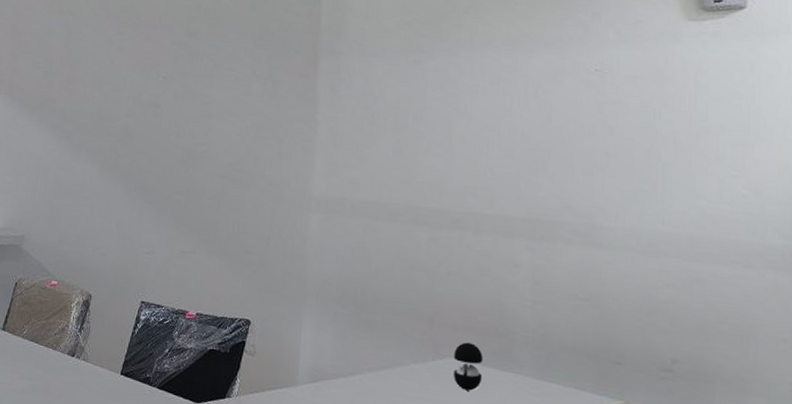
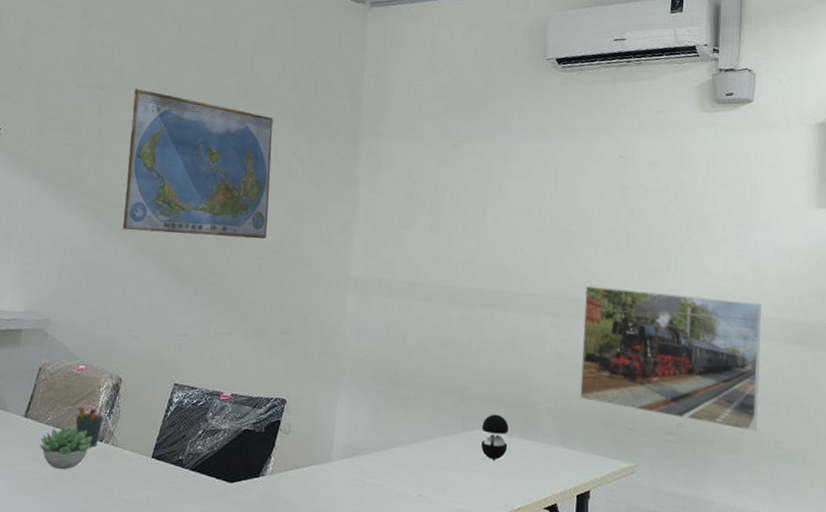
succulent plant: none [15,341,64,383] -> present [39,427,92,470]
pen holder: none [49,318,76,362] -> present [75,403,105,447]
world map: none [90,12,233,159] -> present [122,88,273,239]
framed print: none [560,207,767,371] -> present [580,285,761,431]

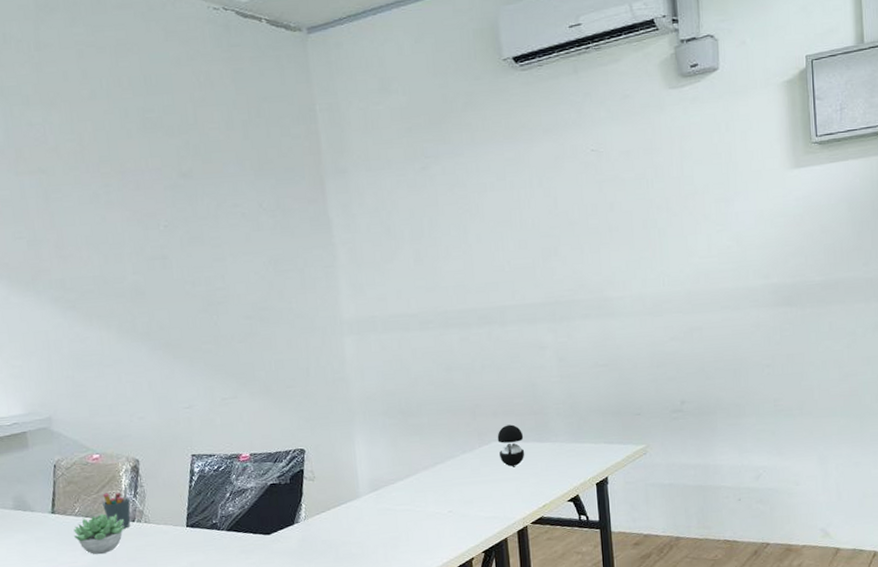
world map: present [122,88,273,239] -> none [78,165,251,315]
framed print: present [580,285,761,431] -> none [576,274,755,396]

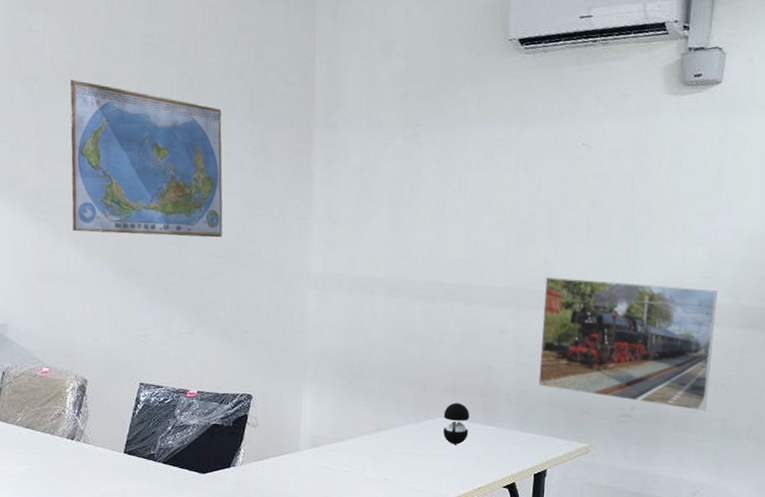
succulent plant: present [73,514,124,555] -> none [11,427,63,467]
world map: none [78,165,251,315] -> present [70,79,223,238]
pen holder: present [103,486,131,529] -> none [45,404,73,445]
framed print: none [576,274,755,396] -> present [538,276,717,411]

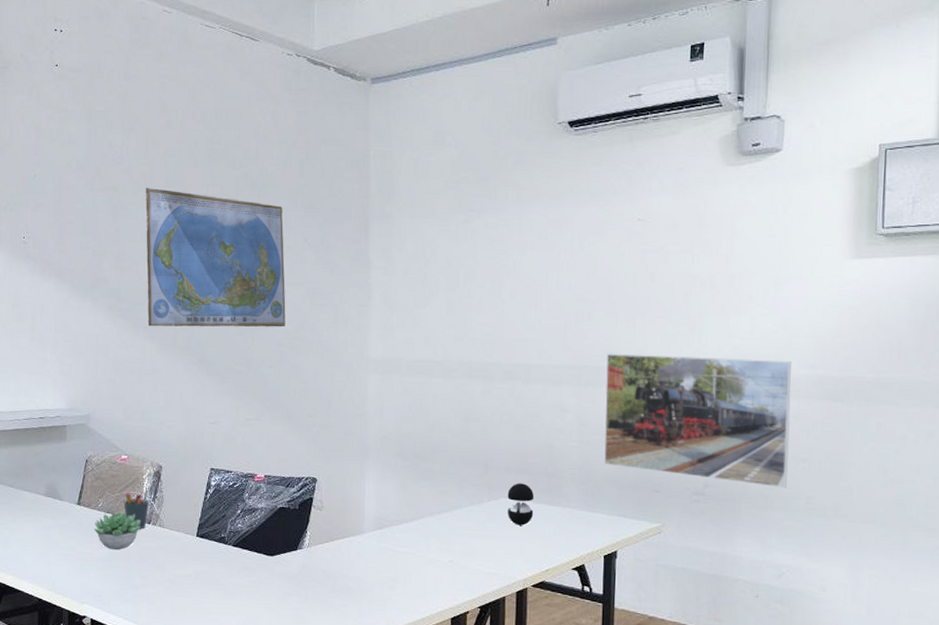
succulent plant: none [11,427,63,467] -> present [93,512,140,550]
pen holder: none [45,404,73,445] -> present [124,489,149,529]

